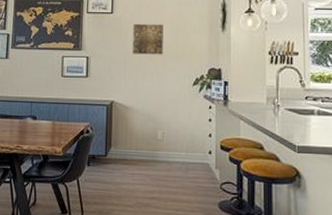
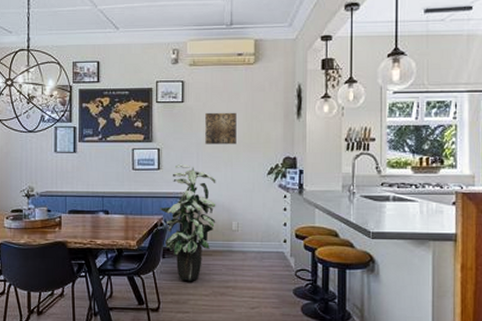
indoor plant: none [86,73,143,191] -> present [159,164,216,281]

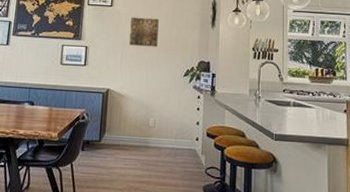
indoor plant: present [159,164,216,281] -> none [82,62,137,175]

